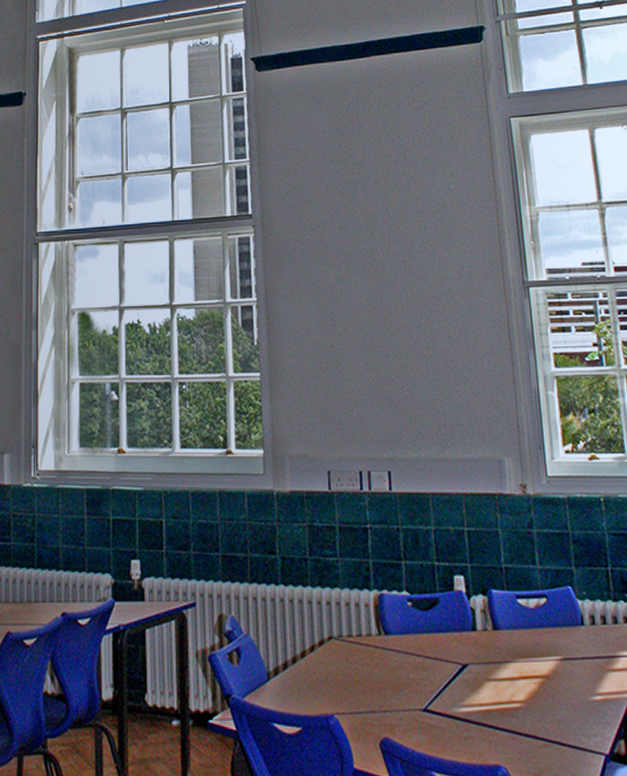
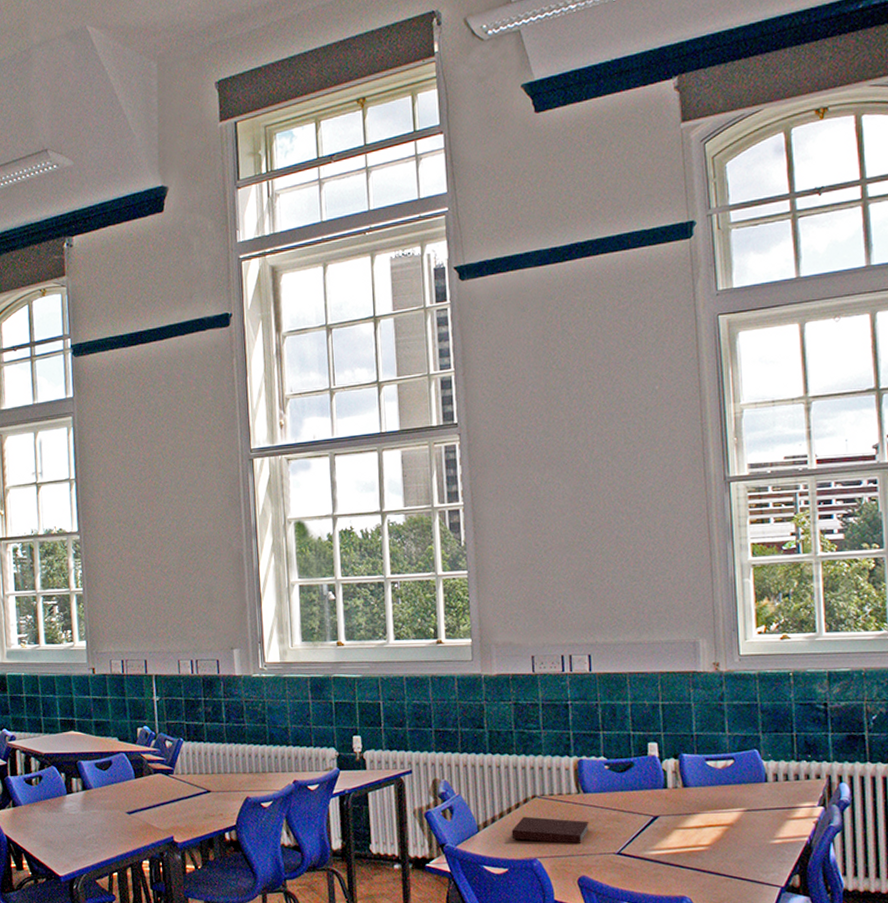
notebook: none [305,662,392,697] -> present [511,816,589,844]

